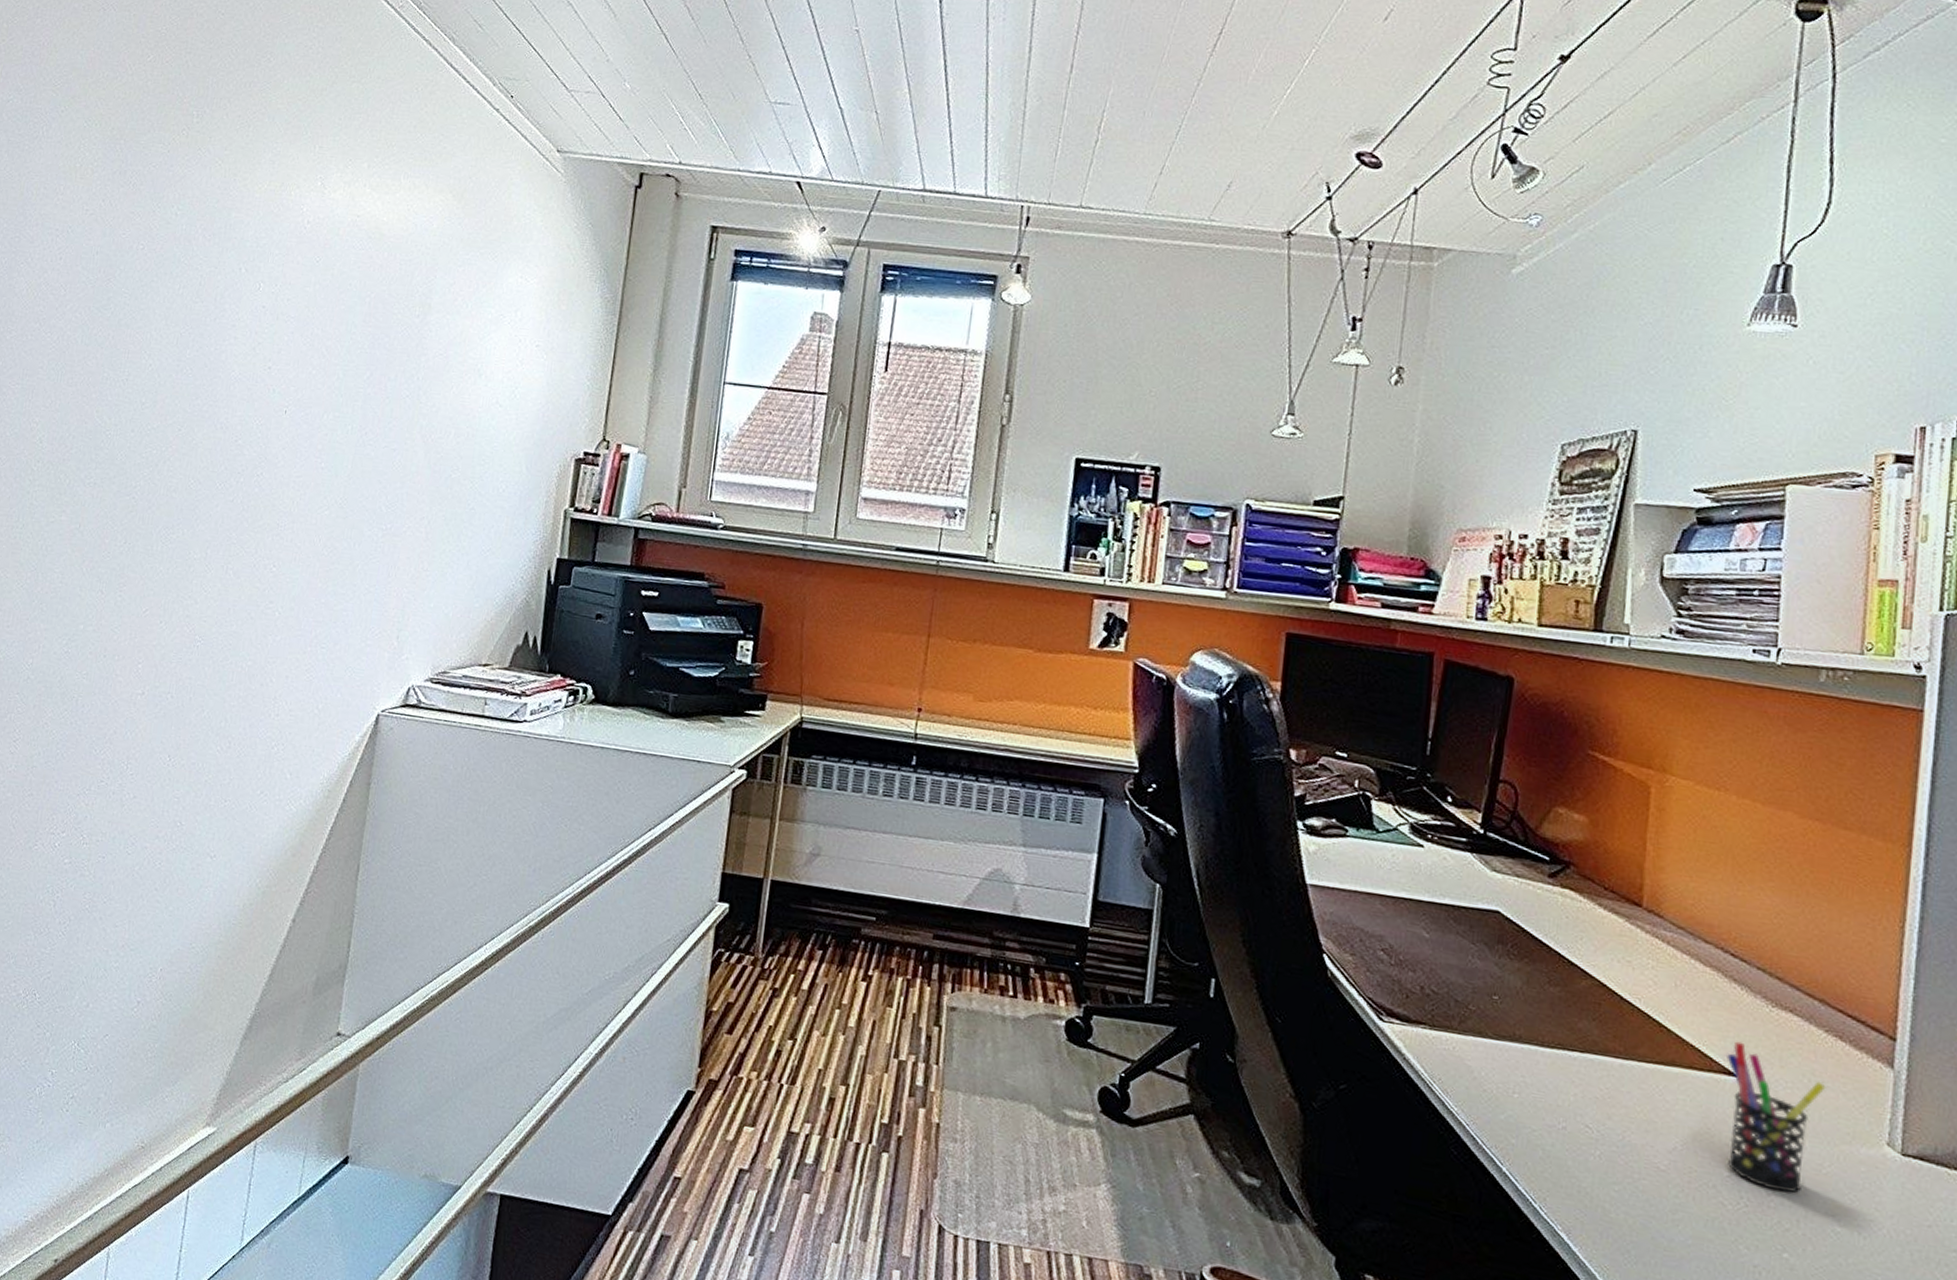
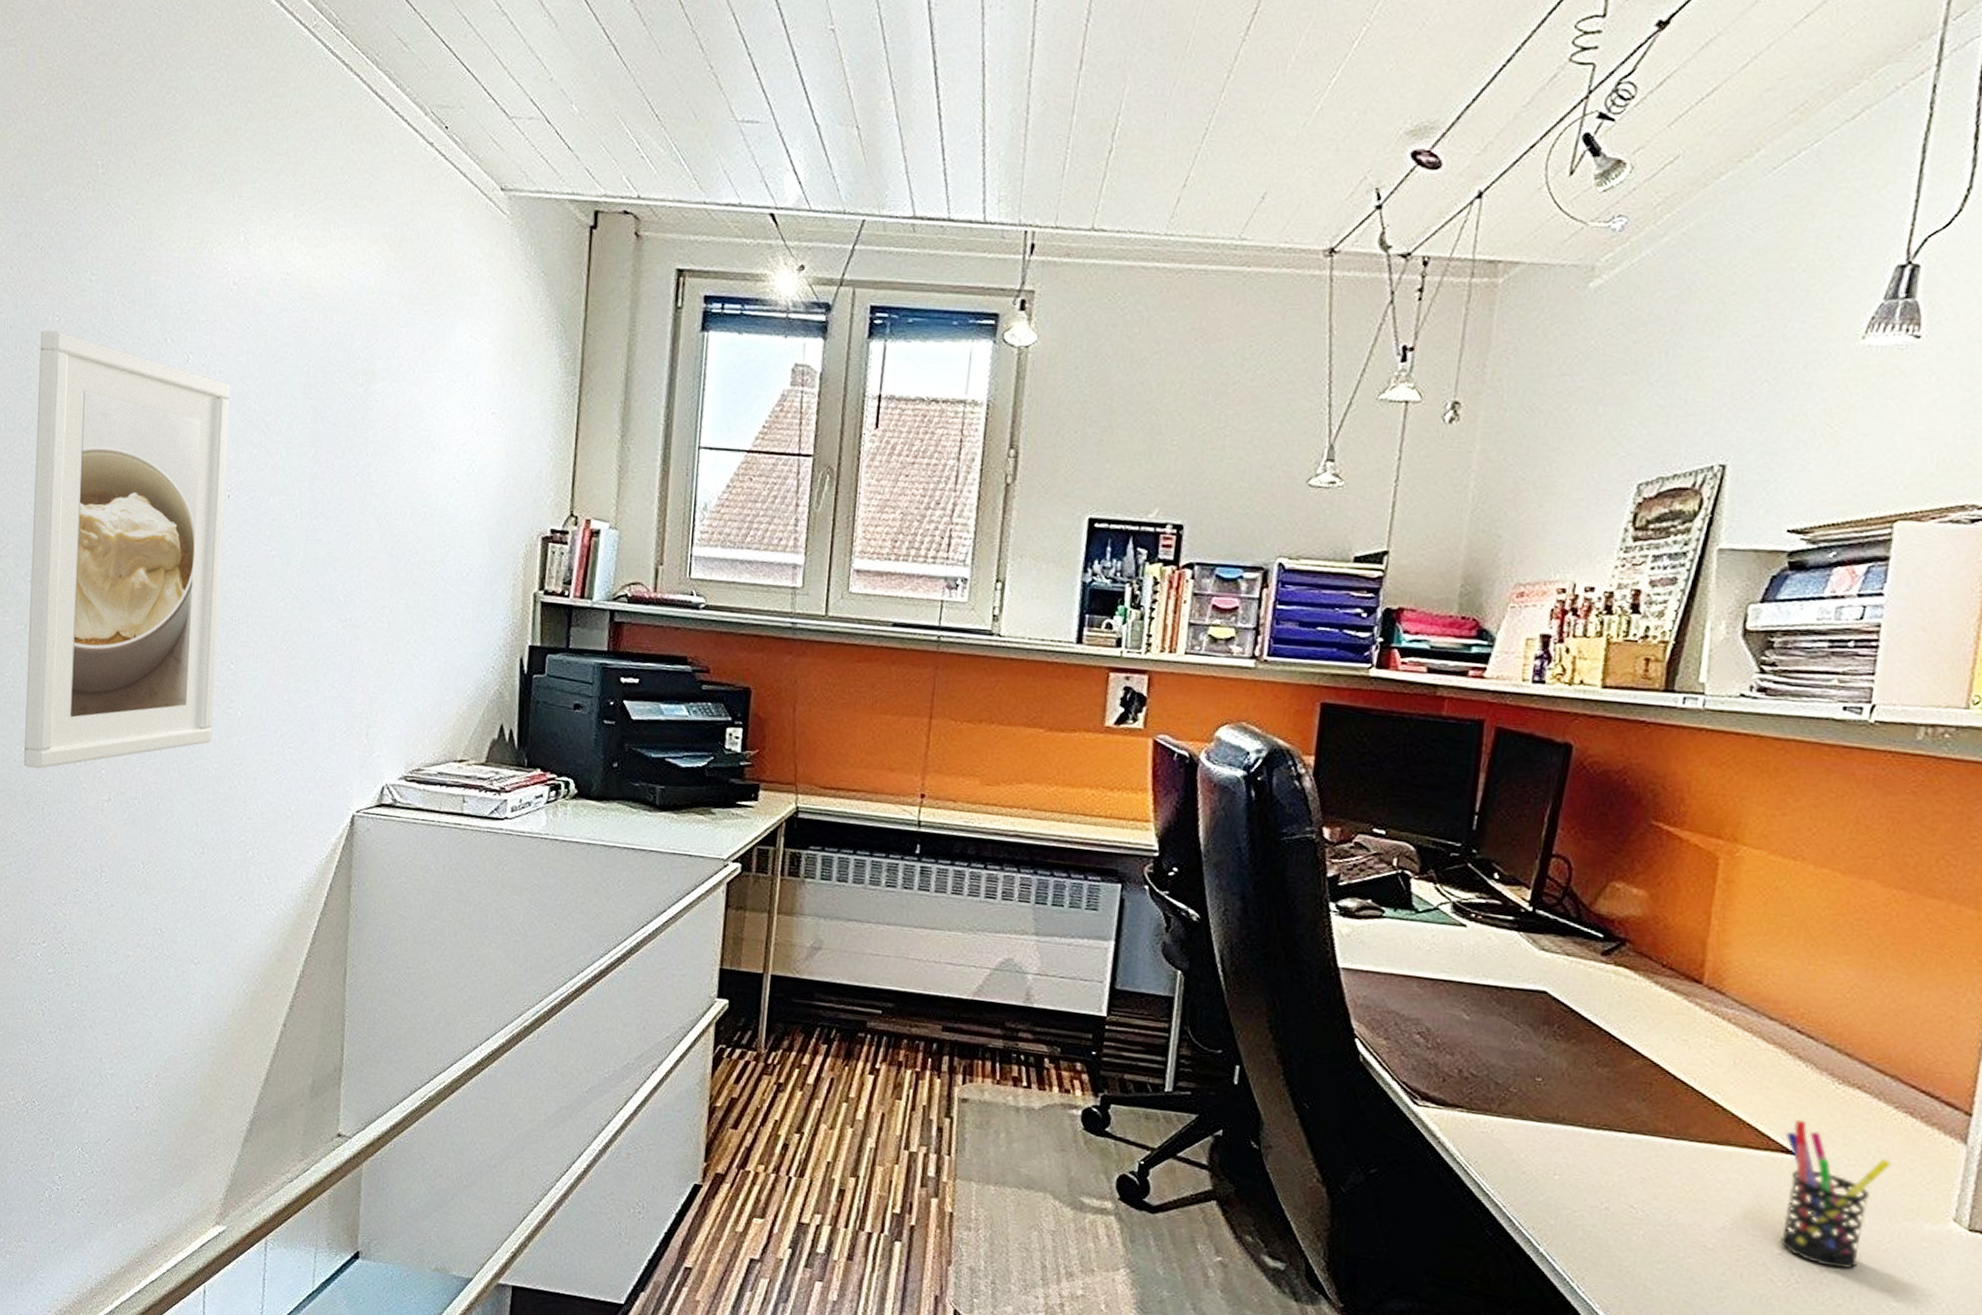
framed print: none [63,257,296,662] -> present [23,330,230,769]

